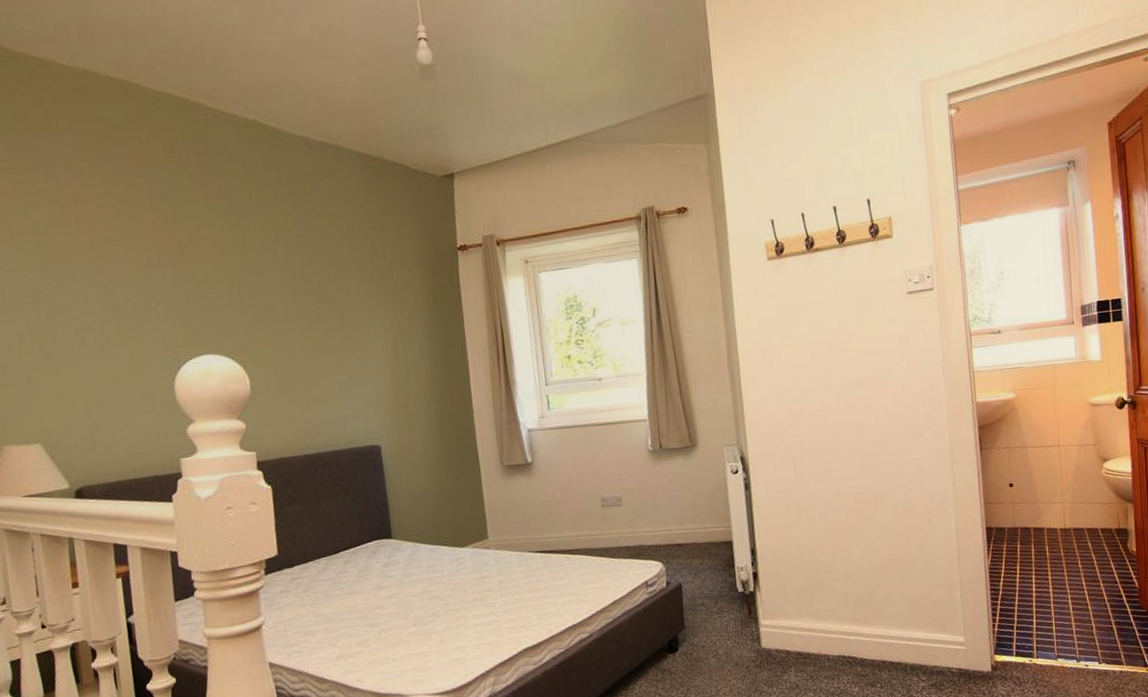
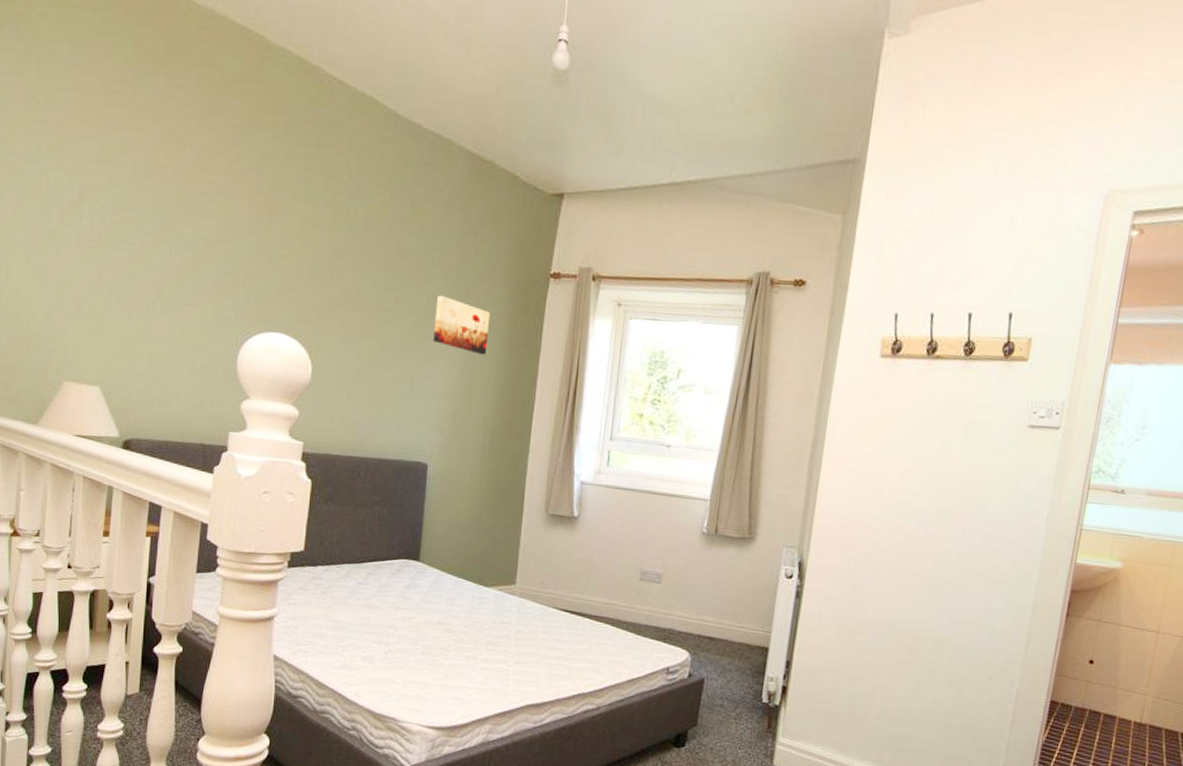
wall art: none [356,287,414,334] -> present [433,295,491,355]

